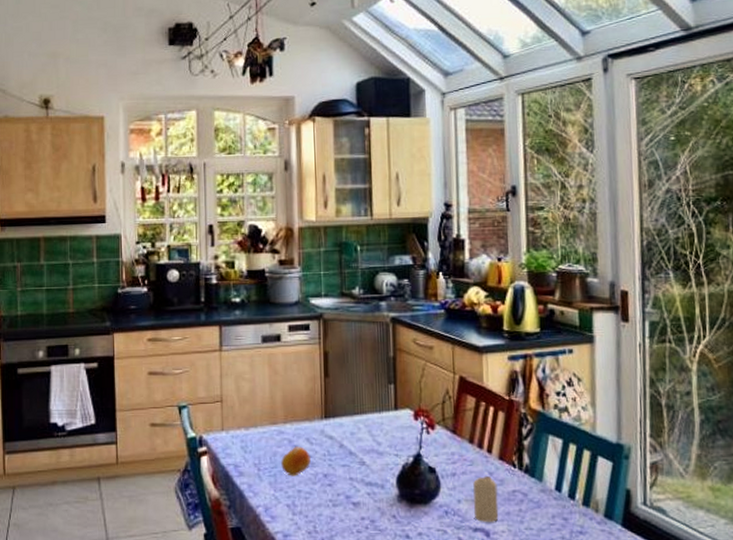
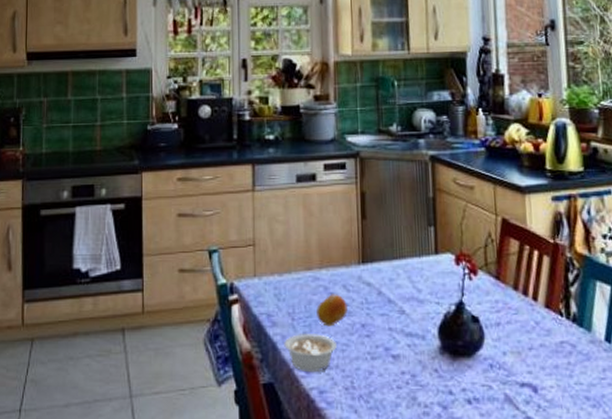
legume: none [250,483,300,518] -> present [284,334,337,373]
candle: present [473,476,499,522] -> none [519,326,547,376]

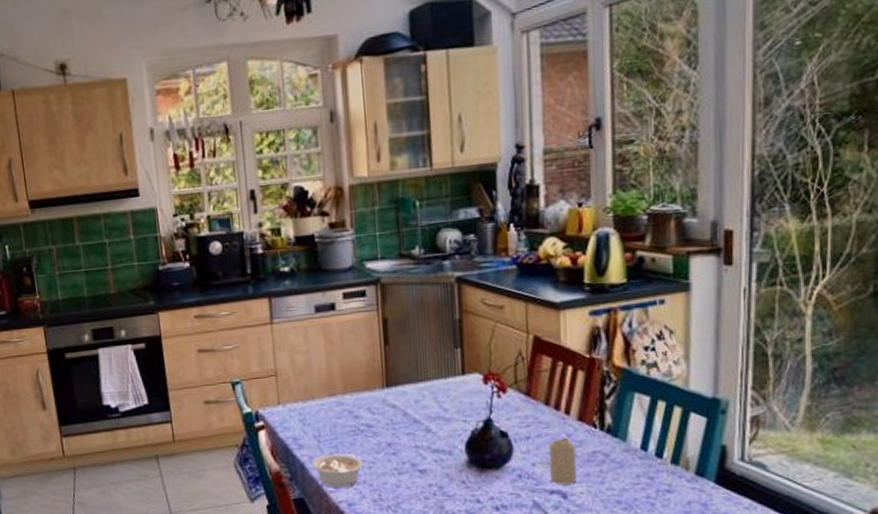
fruit: present [316,294,348,327] -> none [342,417,373,447]
candle: none [519,326,547,376] -> present [549,438,577,484]

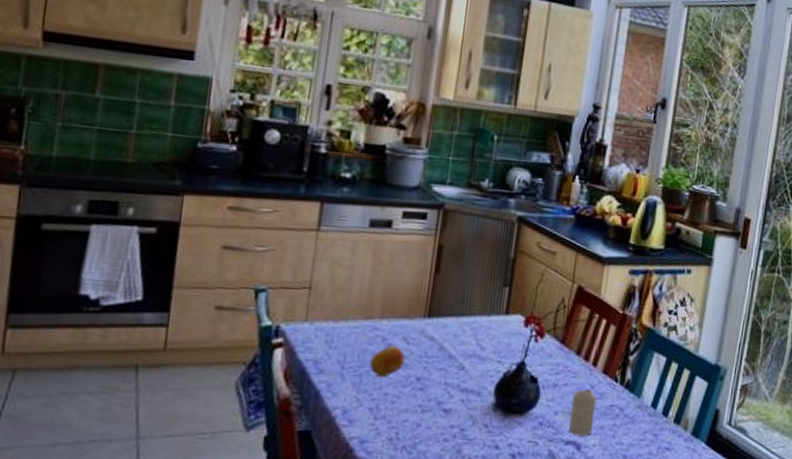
legume: present [311,454,364,488] -> none [328,383,387,423]
fruit: none [342,417,373,447] -> present [369,345,405,378]

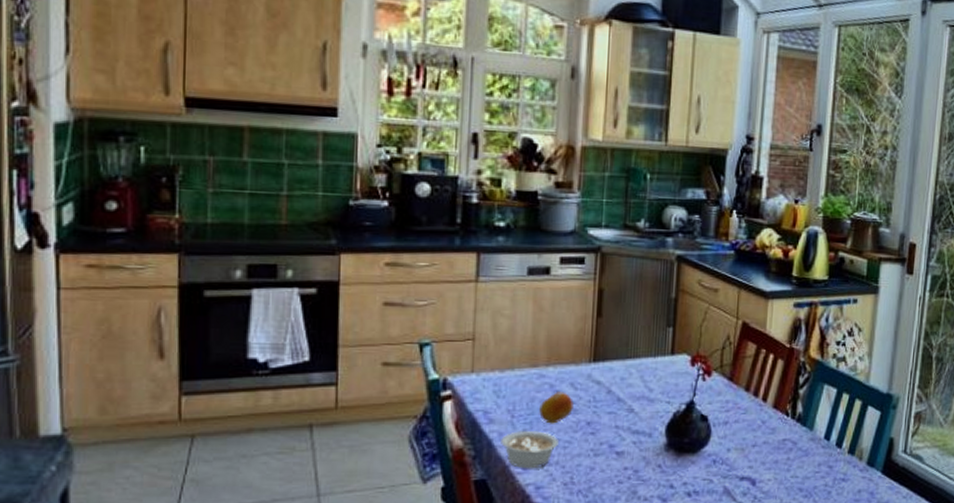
legume: none [328,383,387,423] -> present [501,431,559,469]
candle: present [569,389,597,435] -> none [743,425,769,471]

